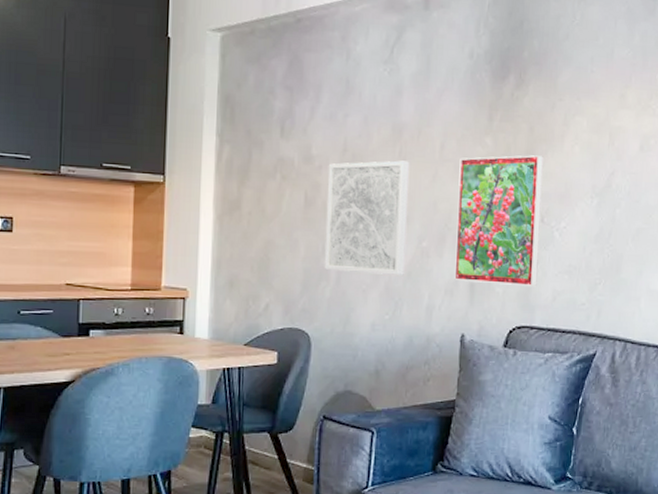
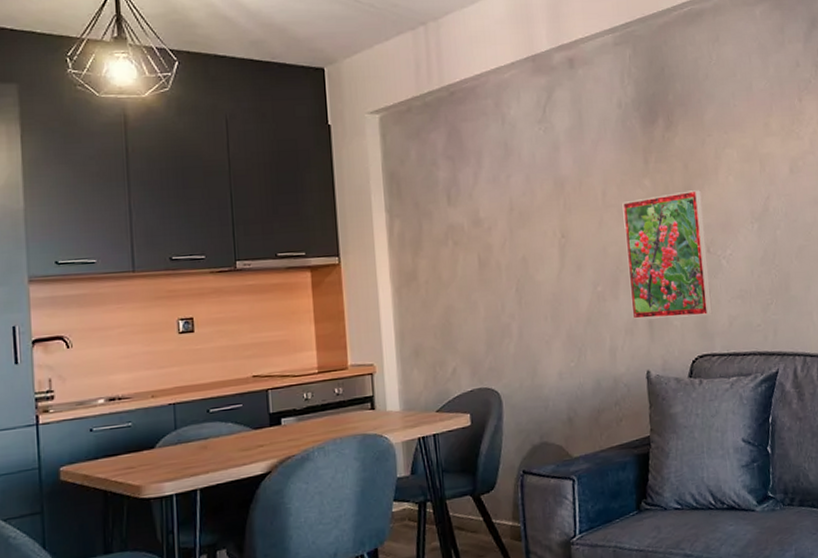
wall art: present [324,160,409,275] -> none [497,212,584,327]

